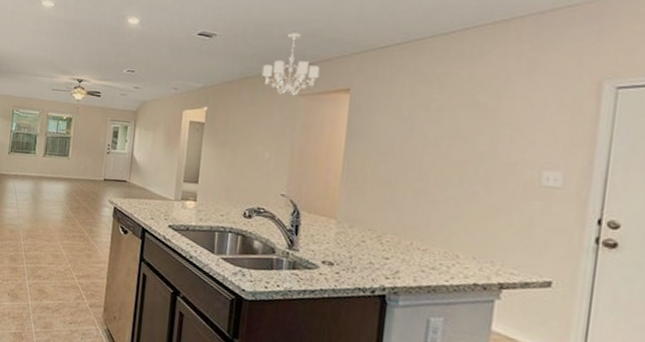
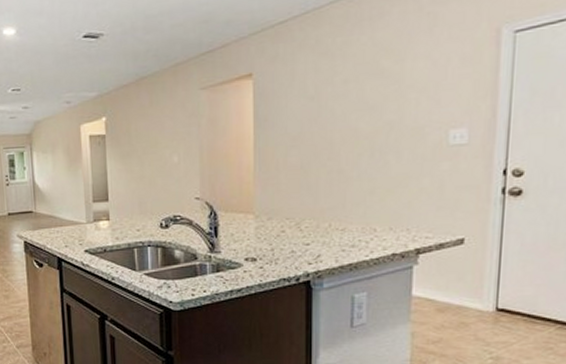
chandelier: present [261,33,320,96] -> none [158,19,219,91]

